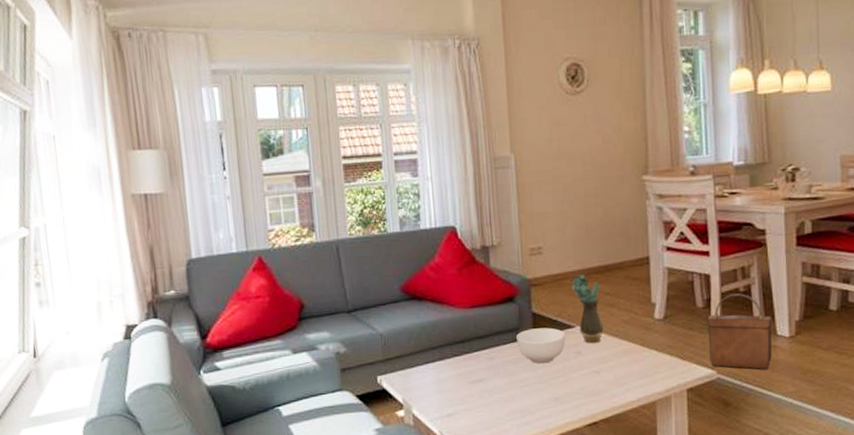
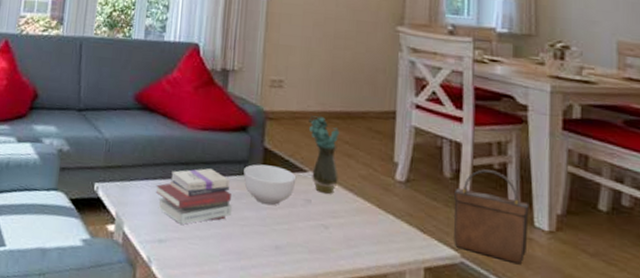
books: none [436,342,510,397] -> present [155,168,232,224]

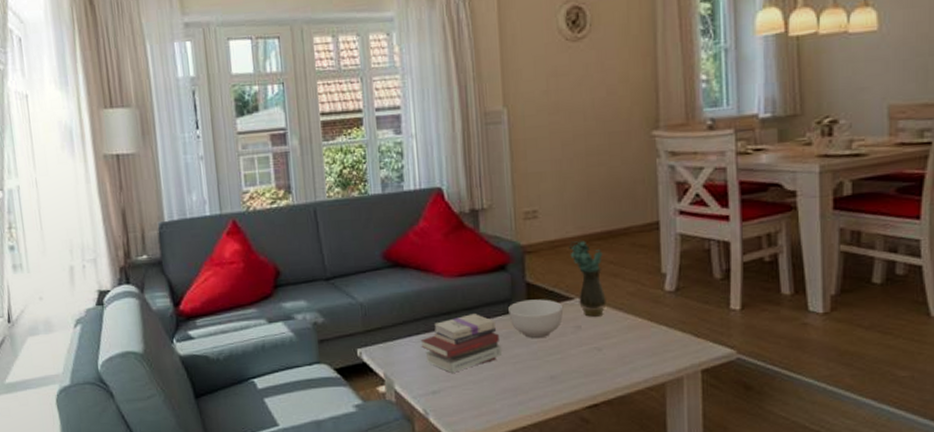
handbag: present [454,169,529,265] -> none [726,263,803,351]

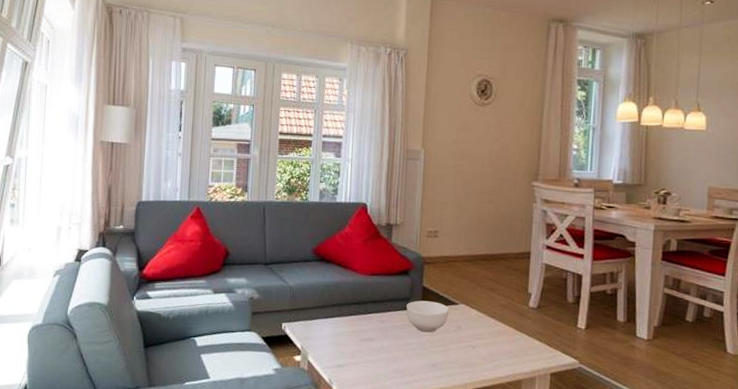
books: present [420,314,501,373] -> none [333,306,397,352]
vase: present [569,239,606,317] -> none [459,257,485,321]

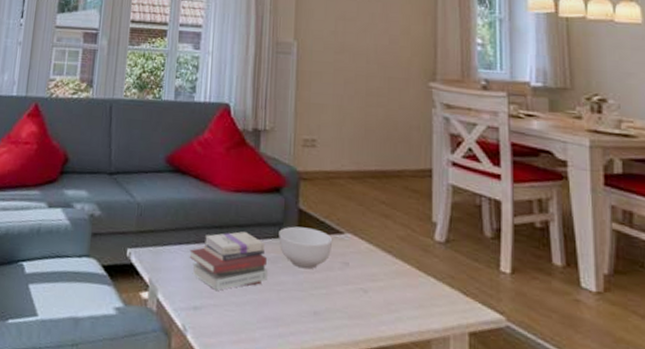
books: none [333,306,397,352] -> present [189,231,268,290]

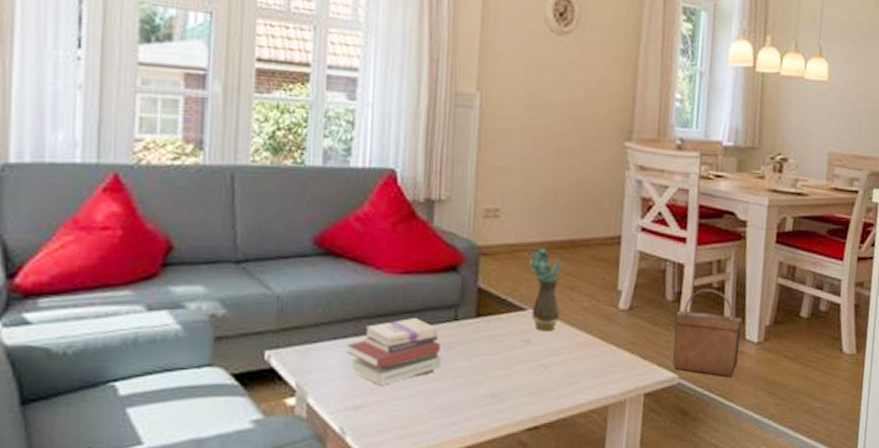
bowl: present [278,226,333,269] -> none [454,307,515,350]
vase: none [343,172,376,256] -> present [528,244,562,331]
handbag: none [496,228,575,328] -> present [673,289,743,378]

